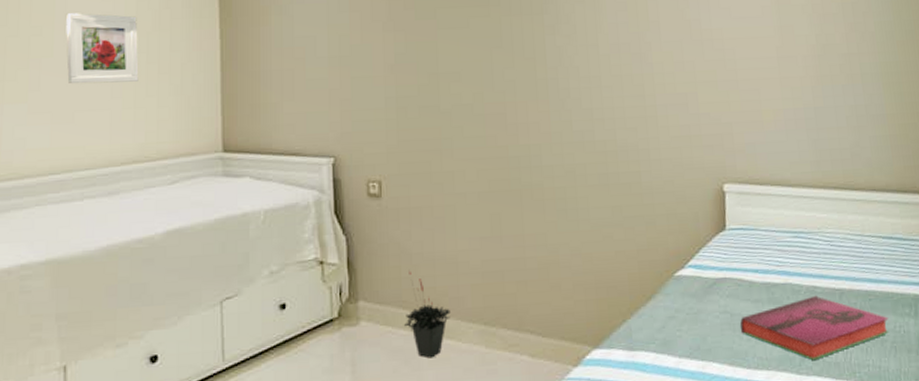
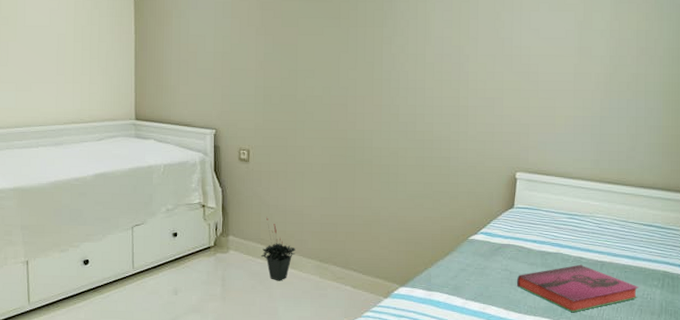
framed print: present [66,13,139,84] -> none [25,9,76,63]

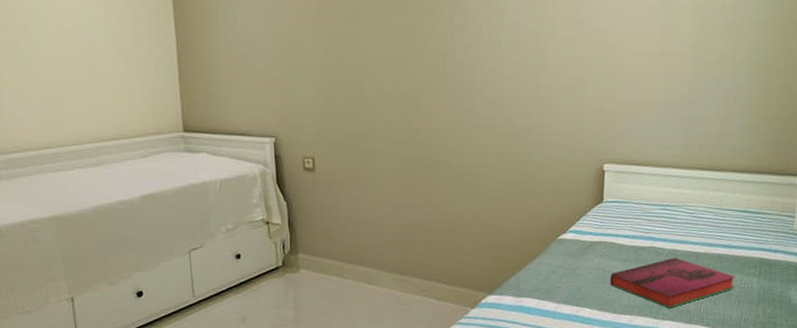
potted plant: present [261,217,295,281] -> none [335,230,372,299]

